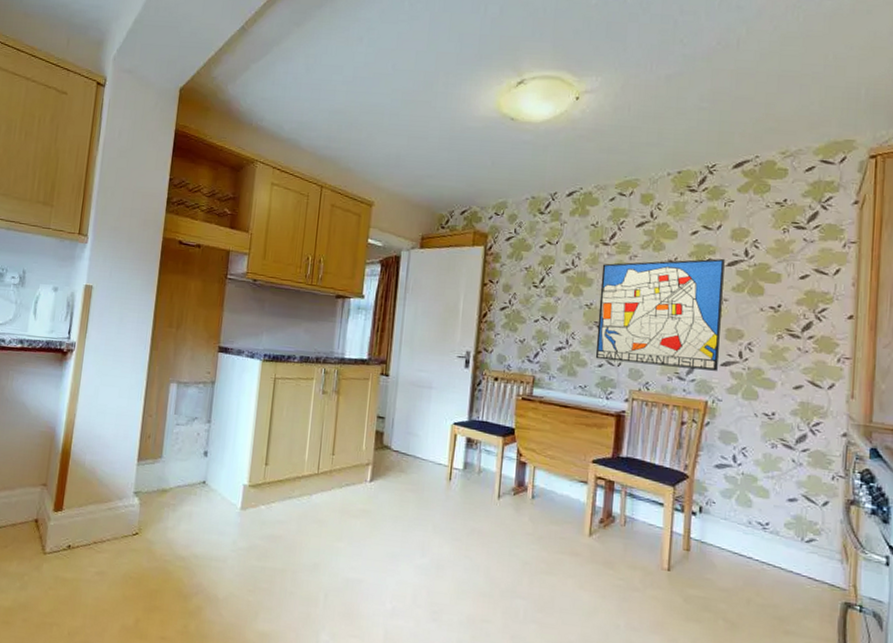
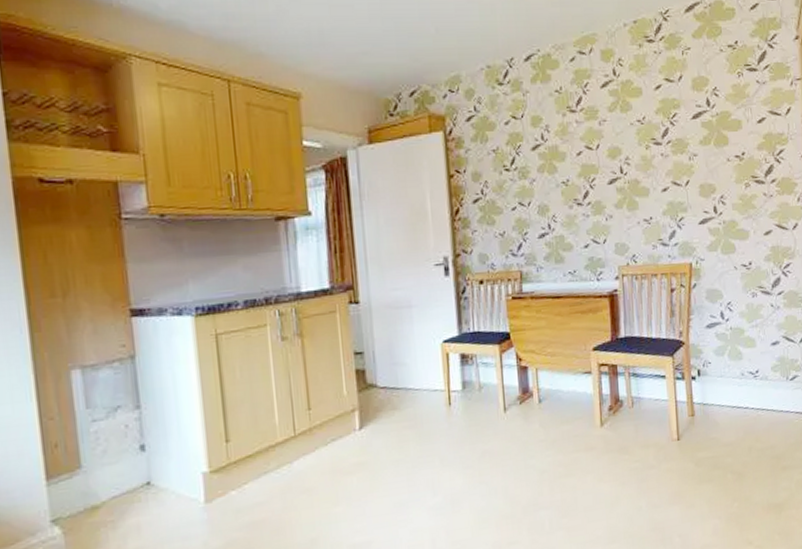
wall art: present [595,258,725,371] -> none [573,111,697,240]

